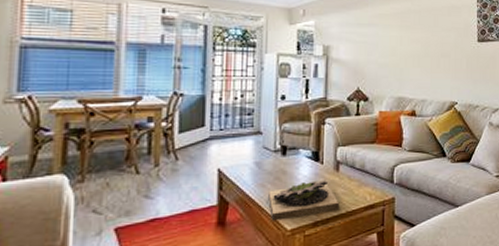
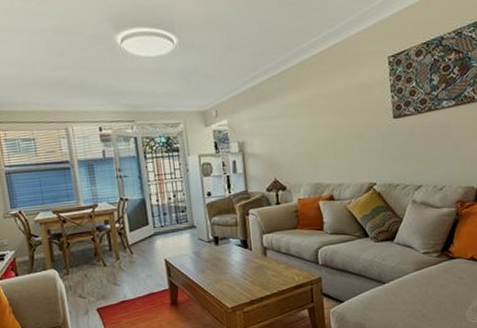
succulent planter: present [268,180,340,221] -> none [208,264,271,301]

